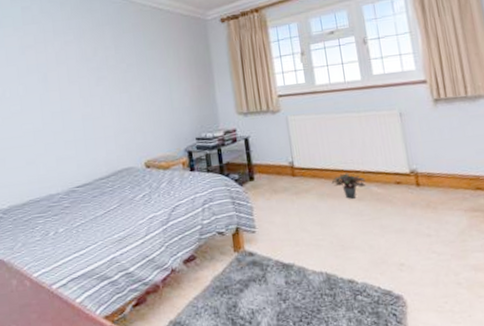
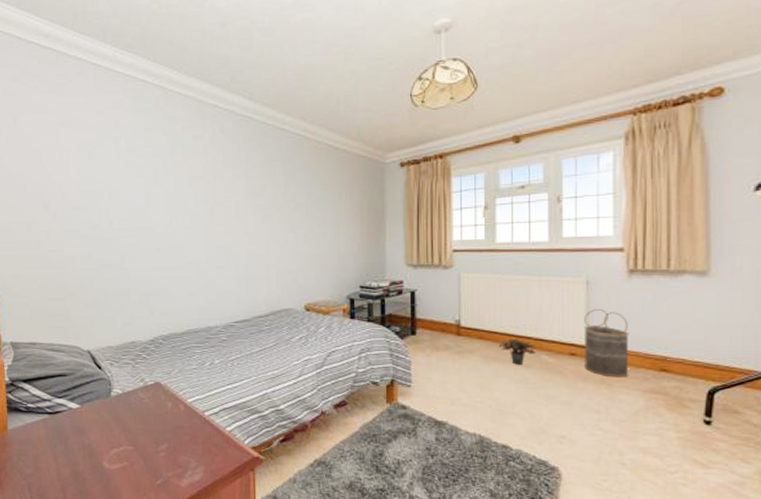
basket: none [403,138,450,201] -> present [583,309,629,378]

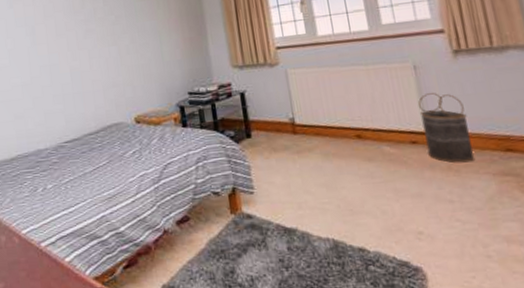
potted plant: present [498,338,537,365] -> none [337,131,376,159]

